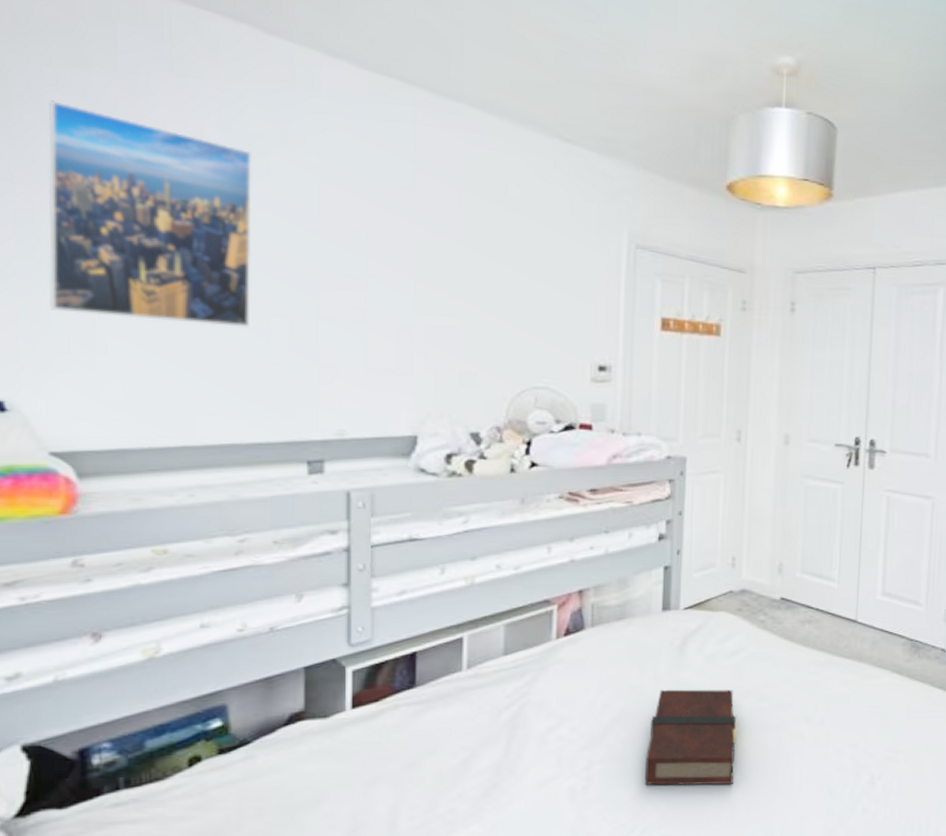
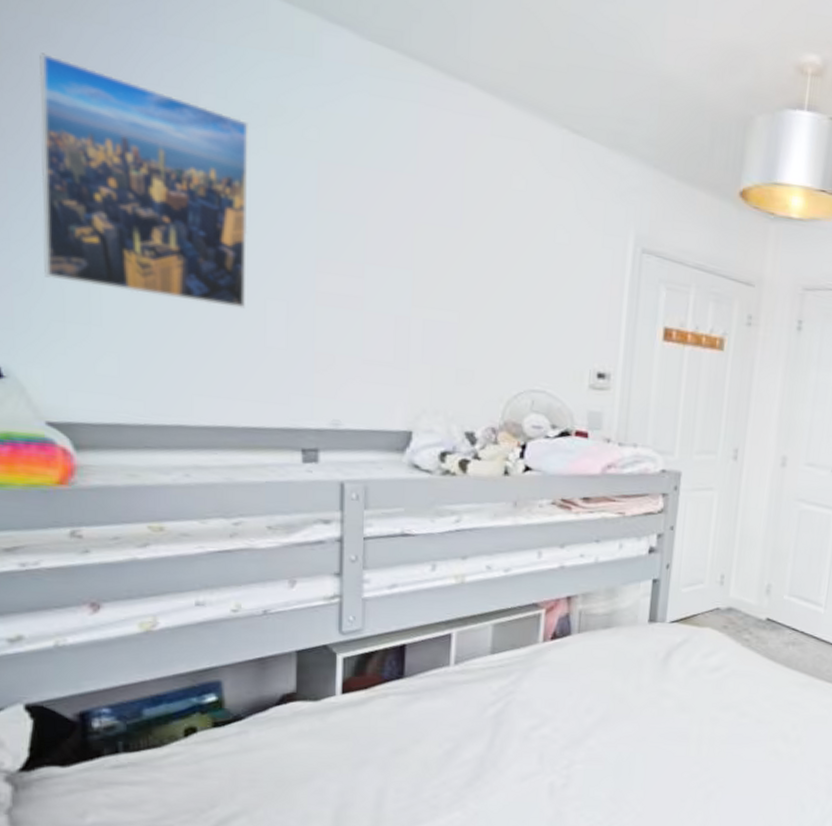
book: present [644,689,737,786] -> none [622,698,716,792]

